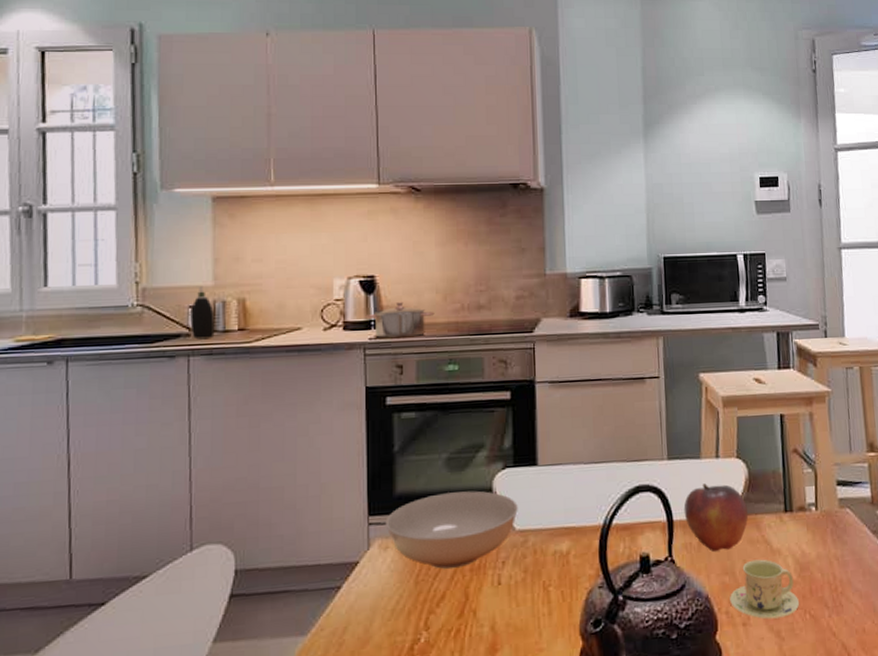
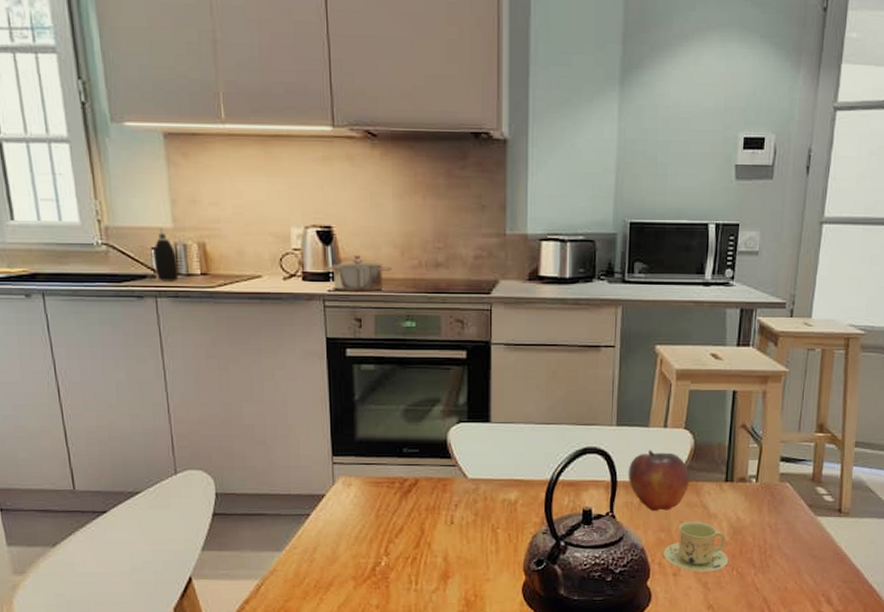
bowl: present [385,490,518,569] -> none [348,441,471,506]

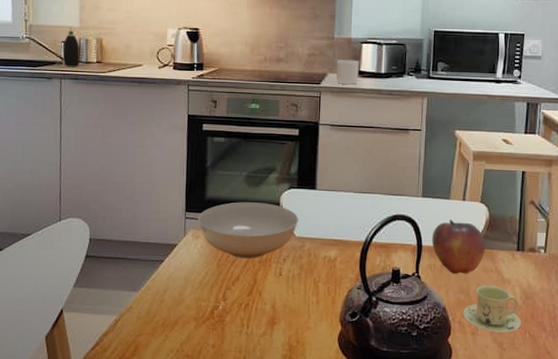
cooking pot: present [323,254,392,292] -> none [190,50,243,80]
bowl: none [348,441,471,506] -> present [198,202,299,259]
mug: none [509,261,539,293] -> present [336,59,360,85]

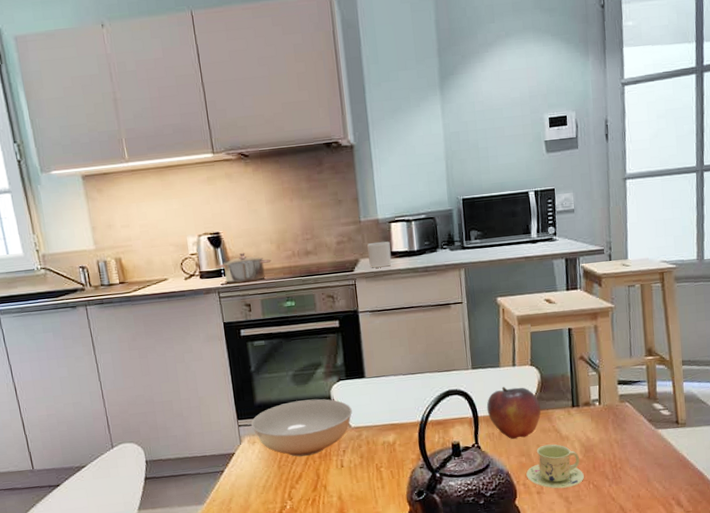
soap dispenser: present [63,26,80,68] -> none [81,249,103,293]
cooking pot: none [190,50,243,80] -> present [216,252,271,284]

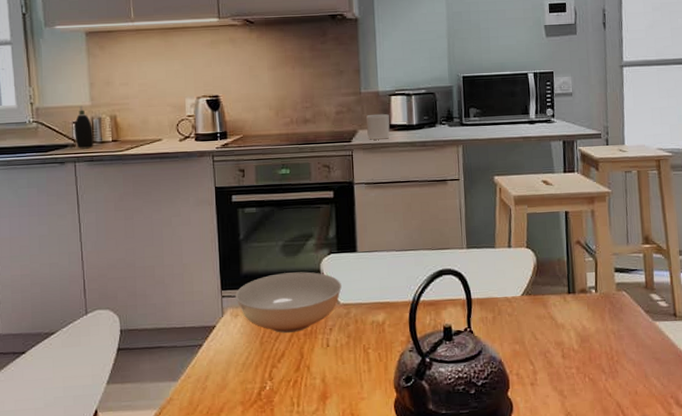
soap dispenser: none [81,249,103,293] -> present [74,105,94,149]
cooking pot: present [216,252,271,284] -> none [212,116,269,148]
fruit: present [486,387,541,439] -> none [480,269,537,325]
cup and saucer: present [526,444,585,489] -> none [520,332,581,381]

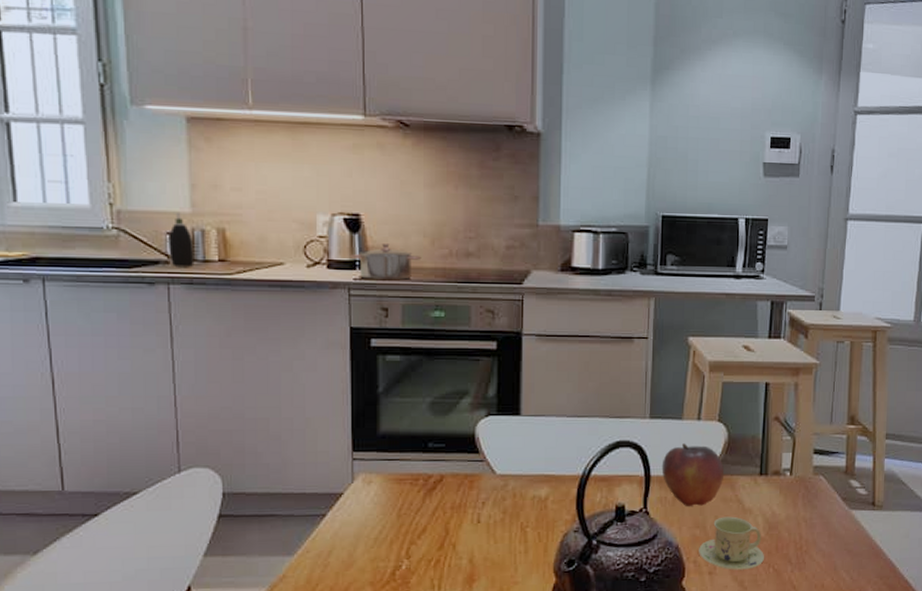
cooking pot: none [212,116,269,148] -> present [350,242,422,281]
bowl: present [235,271,342,333] -> none [369,435,500,505]
mug: present [365,113,390,140] -> none [542,252,572,284]
fruit: none [480,269,537,325] -> present [661,443,725,506]
cup and saucer: none [520,332,581,381] -> present [699,516,765,570]

